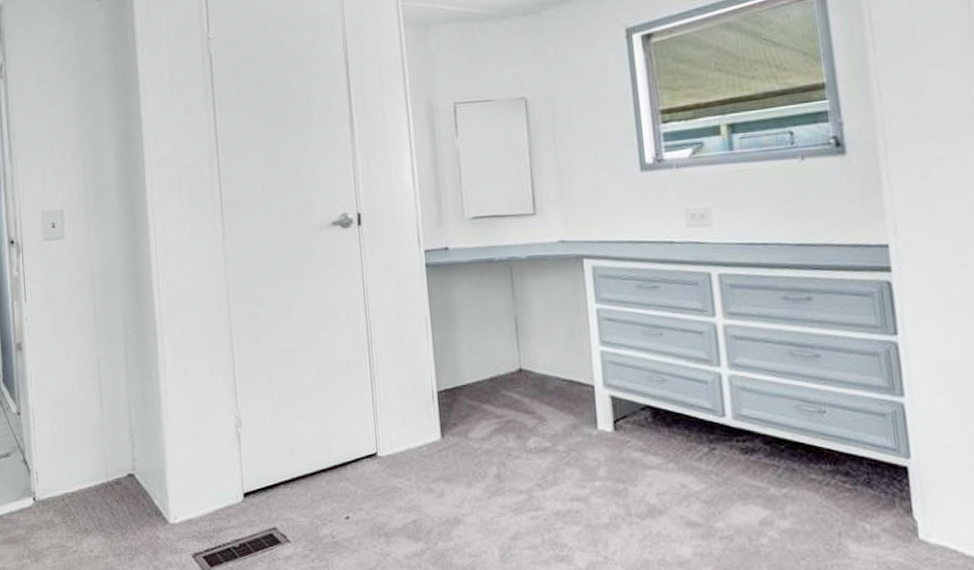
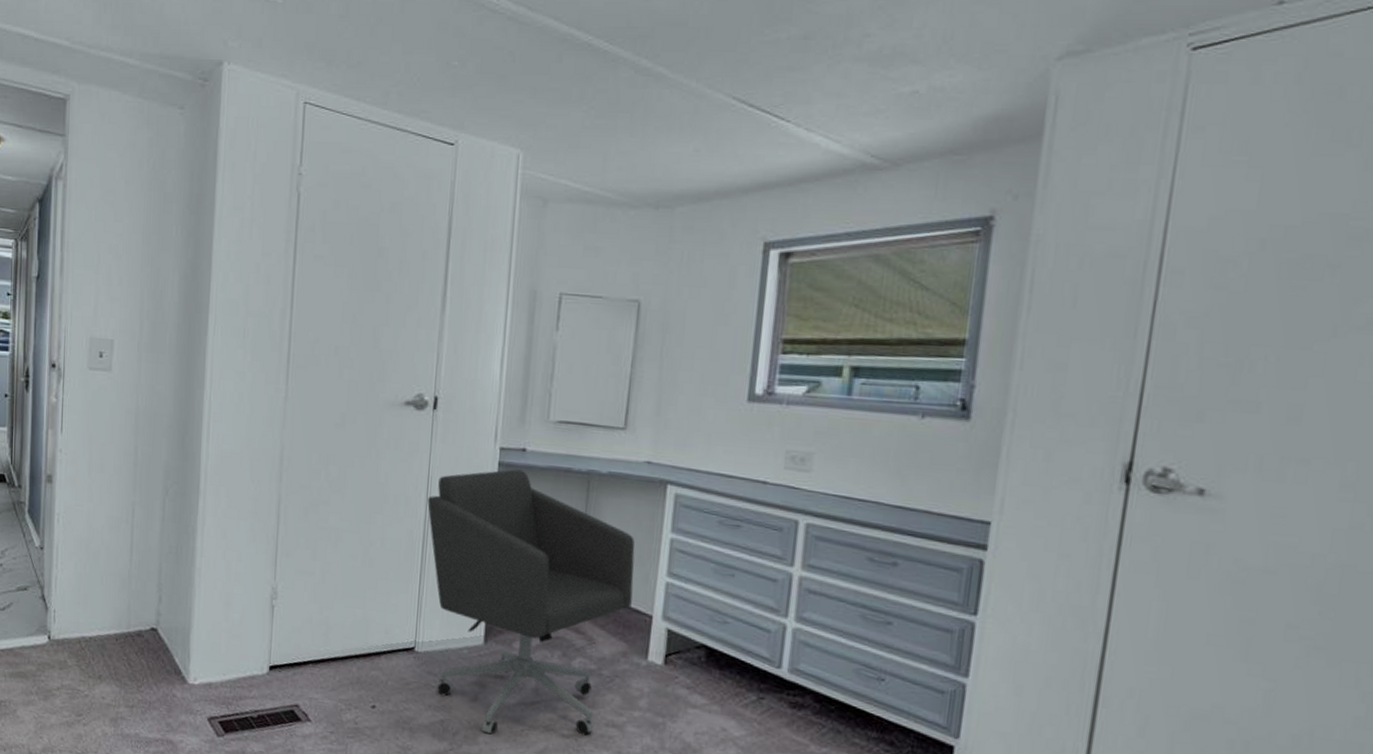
office chair: none [366,267,572,527] -> present [427,469,635,736]

